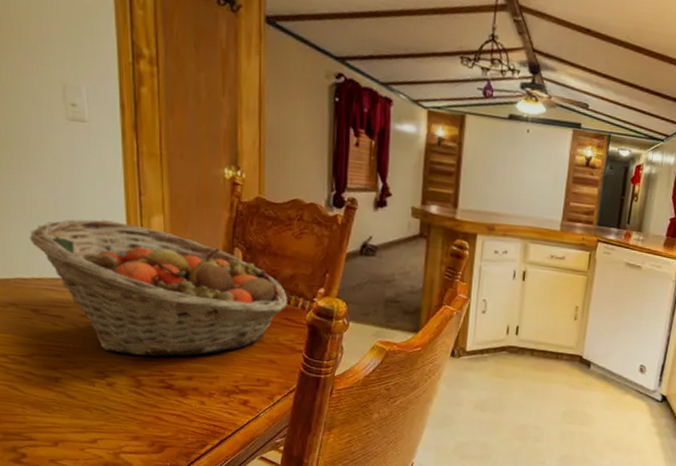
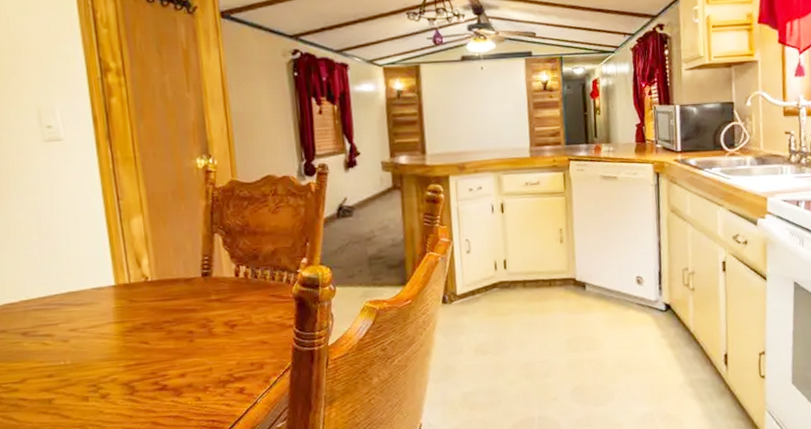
fruit basket: present [29,219,288,357] -> none [15,229,273,362]

